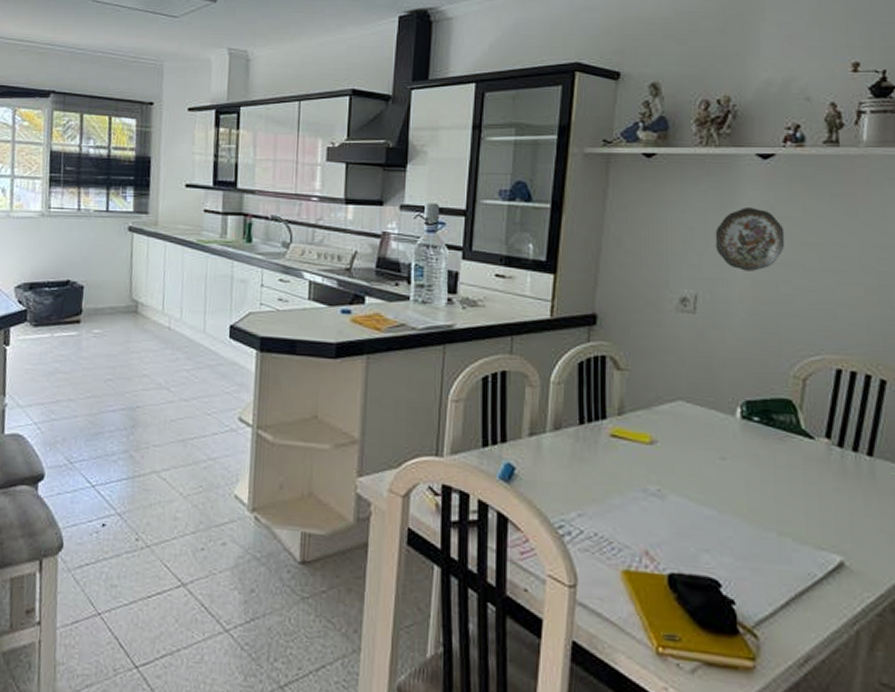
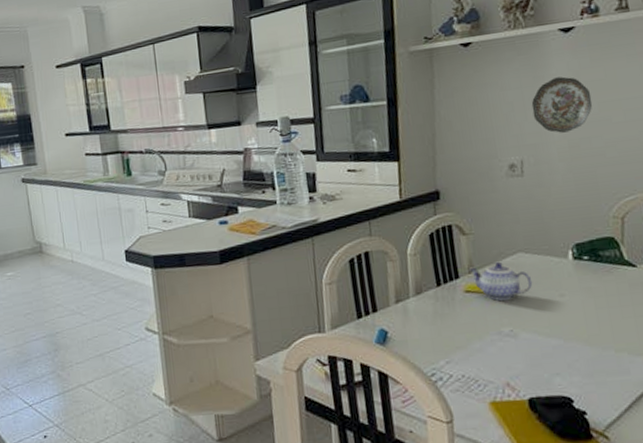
teapot: none [619,407,691,455] -> present [469,261,533,302]

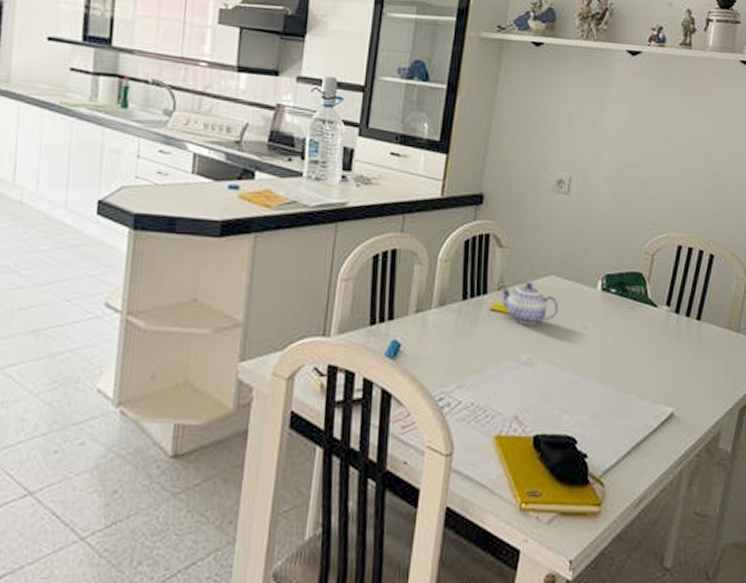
decorative plate: present [531,76,593,133] -> none [589,98,645,157]

